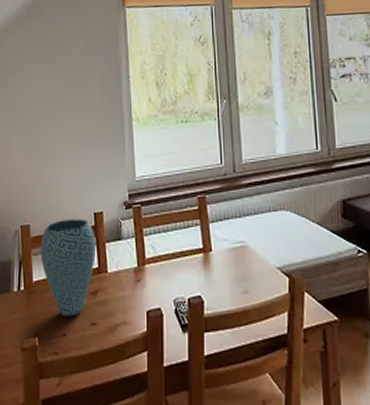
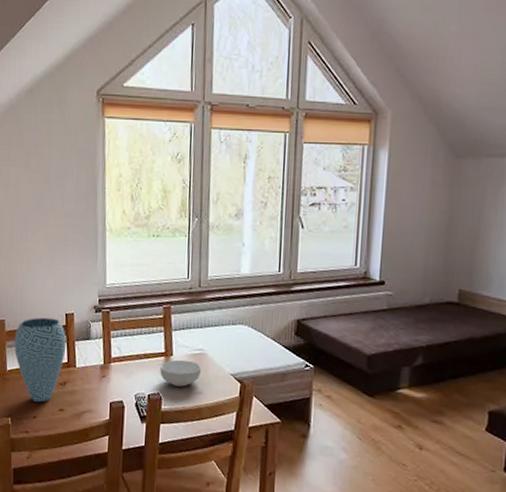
cereal bowl: none [199,255,244,286] -> present [160,359,201,387]

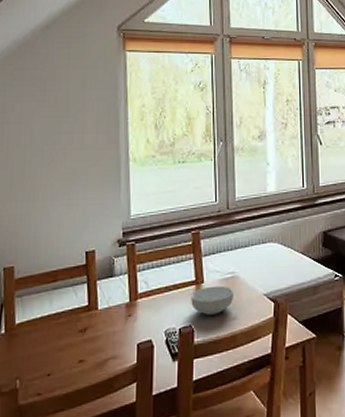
vase: present [14,317,66,403] -> none [24,258,86,357]

